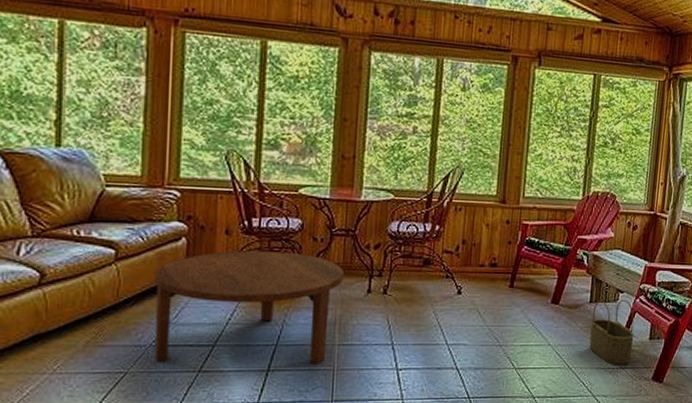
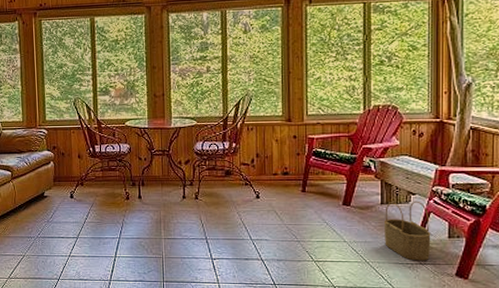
coffee table: present [154,251,344,365] -> none [36,169,164,253]

